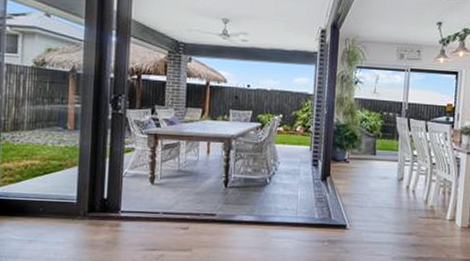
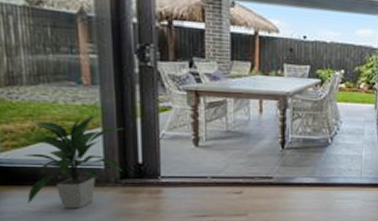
indoor plant: none [14,155,95,239] -> present [23,115,124,209]

